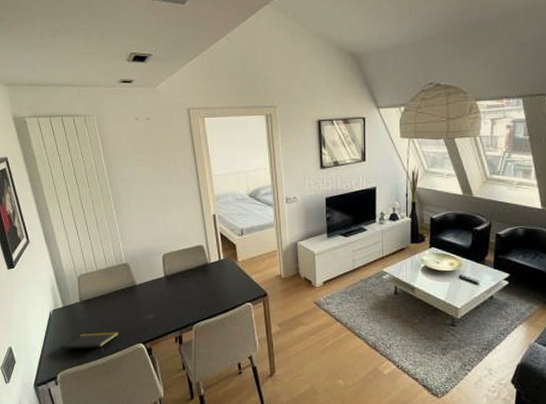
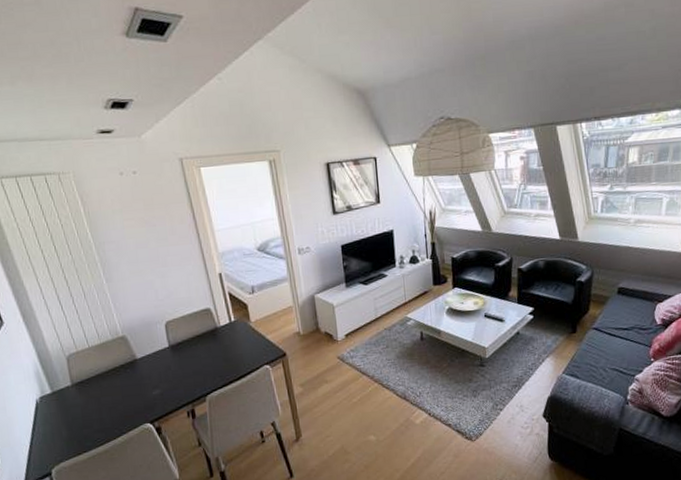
notepad: present [61,332,119,350] -> none [54,413,121,442]

